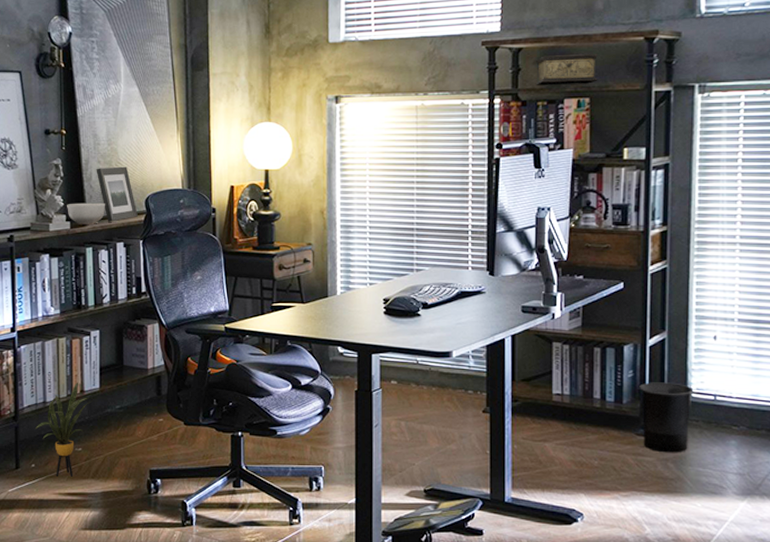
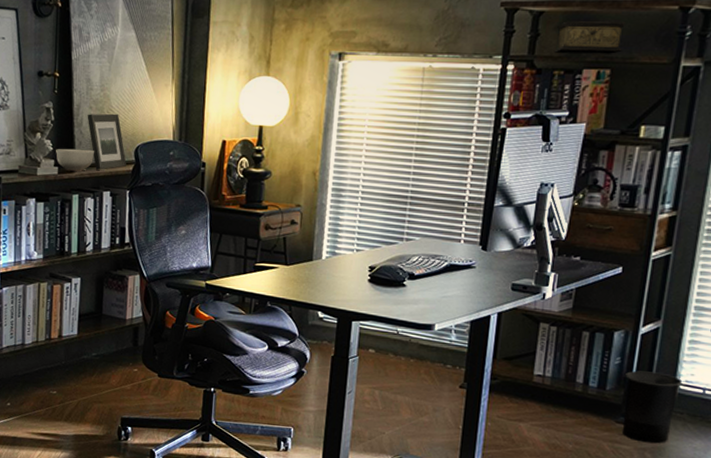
house plant: present [36,383,91,477] -> none [13,328,69,418]

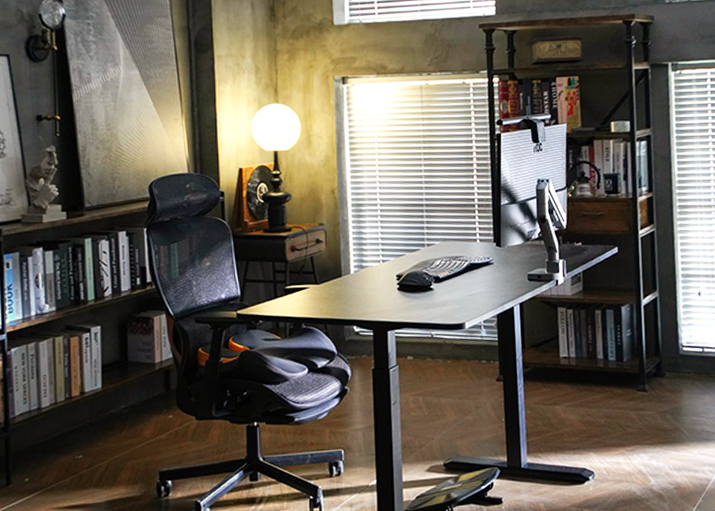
bowl: present [56,148,95,171] -> none [62,190,106,215]
picture frame: present [87,113,126,170] -> none [94,152,141,210]
waste bin: present [621,370,683,444] -> none [637,338,685,406]

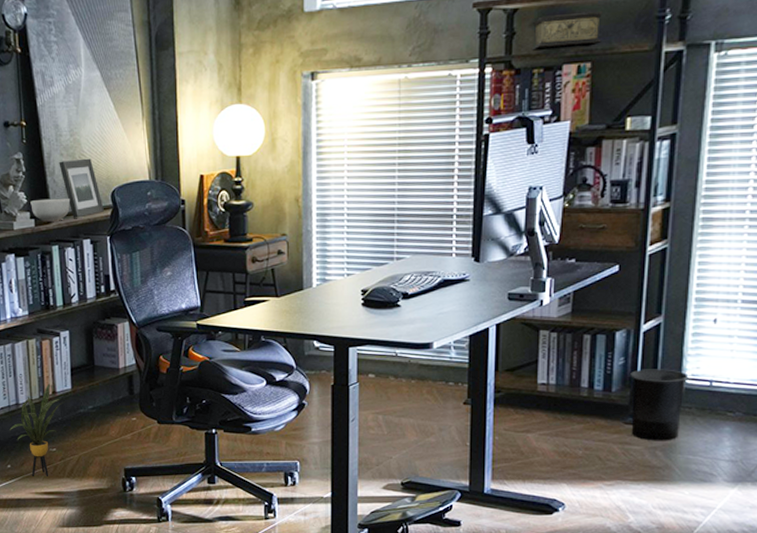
house plant: none [29,384,93,489] -> present [10,384,64,476]
bowl: none [62,190,106,215] -> present [30,198,71,222]
picture frame: none [94,152,141,210] -> present [59,158,104,218]
waste bin: none [637,338,685,406] -> present [630,369,689,441]

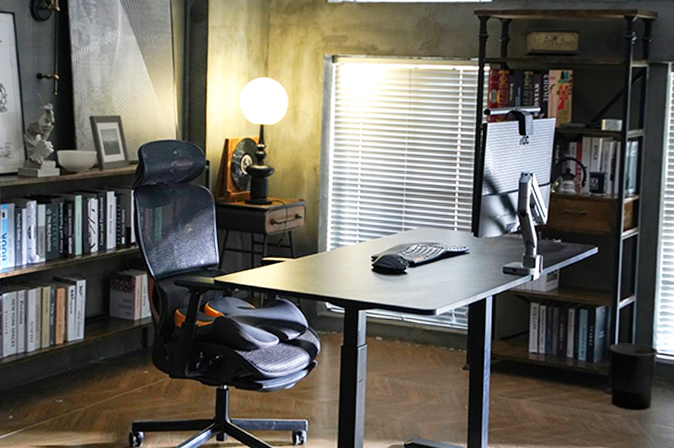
house plant: present [10,384,64,476] -> none [15,333,75,429]

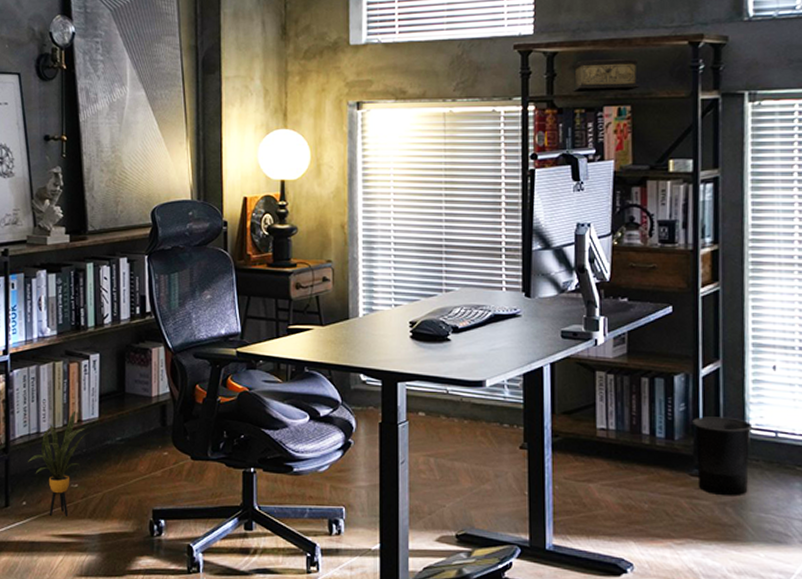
house plant: none [15,333,75,429] -> present [28,411,90,516]
bowl: present [57,149,98,172] -> none [66,214,109,238]
picture frame: present [89,114,130,170] -> none [98,175,143,235]

